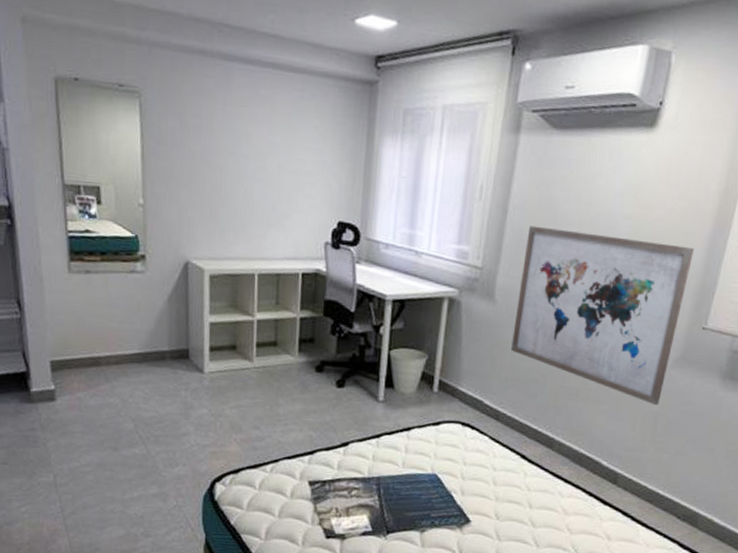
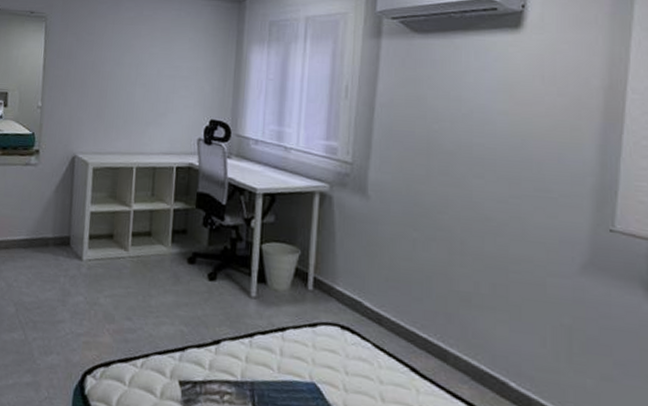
wall art: present [511,225,694,406] -> none [389,122,584,318]

